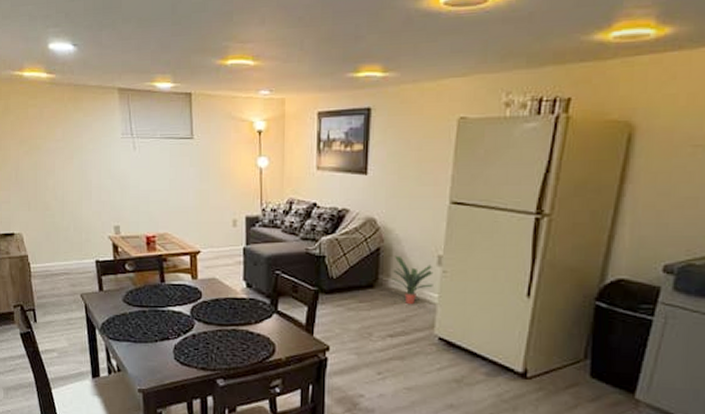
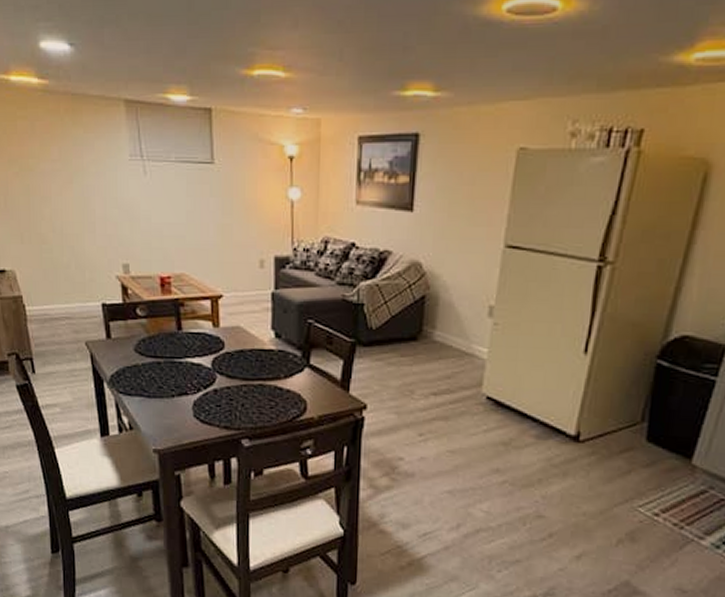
potted plant: present [392,255,434,305] -> none [437,305,484,360]

